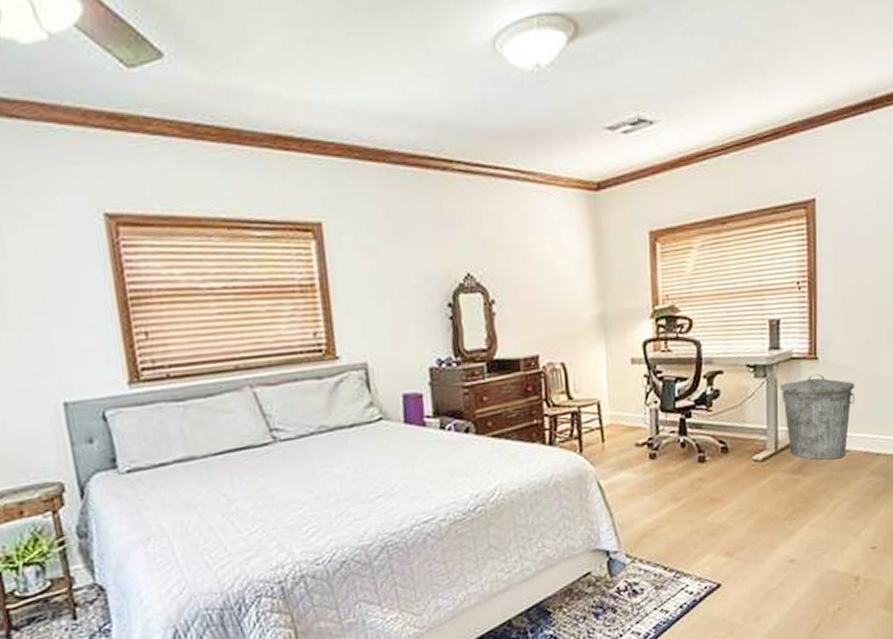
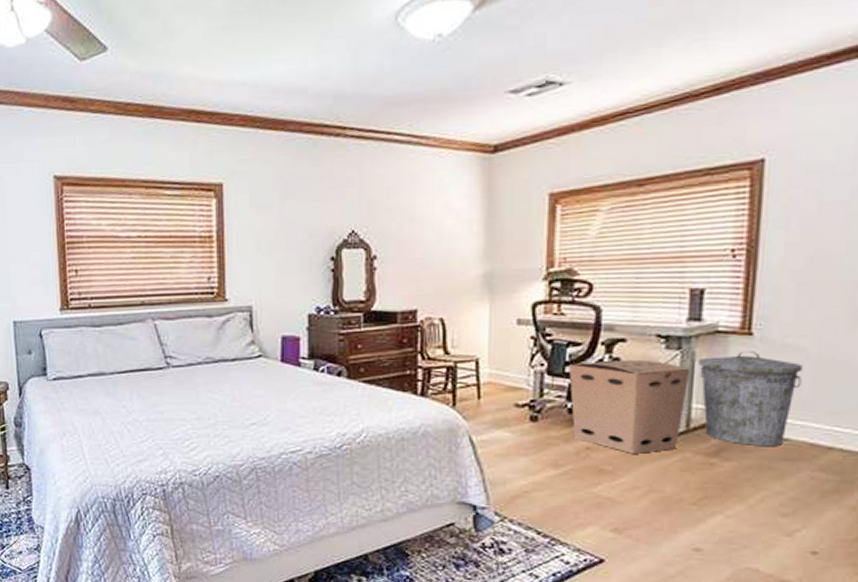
cardboard box: none [679,389,775,480] -> present [569,359,691,454]

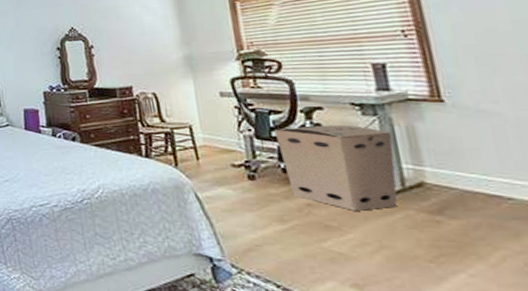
trash can: present [698,351,803,447] -> none [397,116,509,206]

